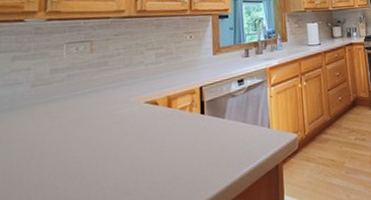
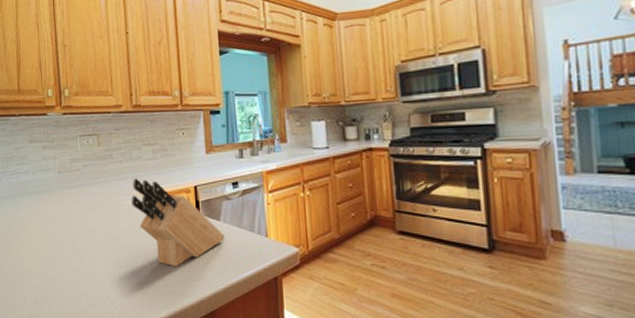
knife block: none [127,84,229,175] -> present [131,178,225,267]

